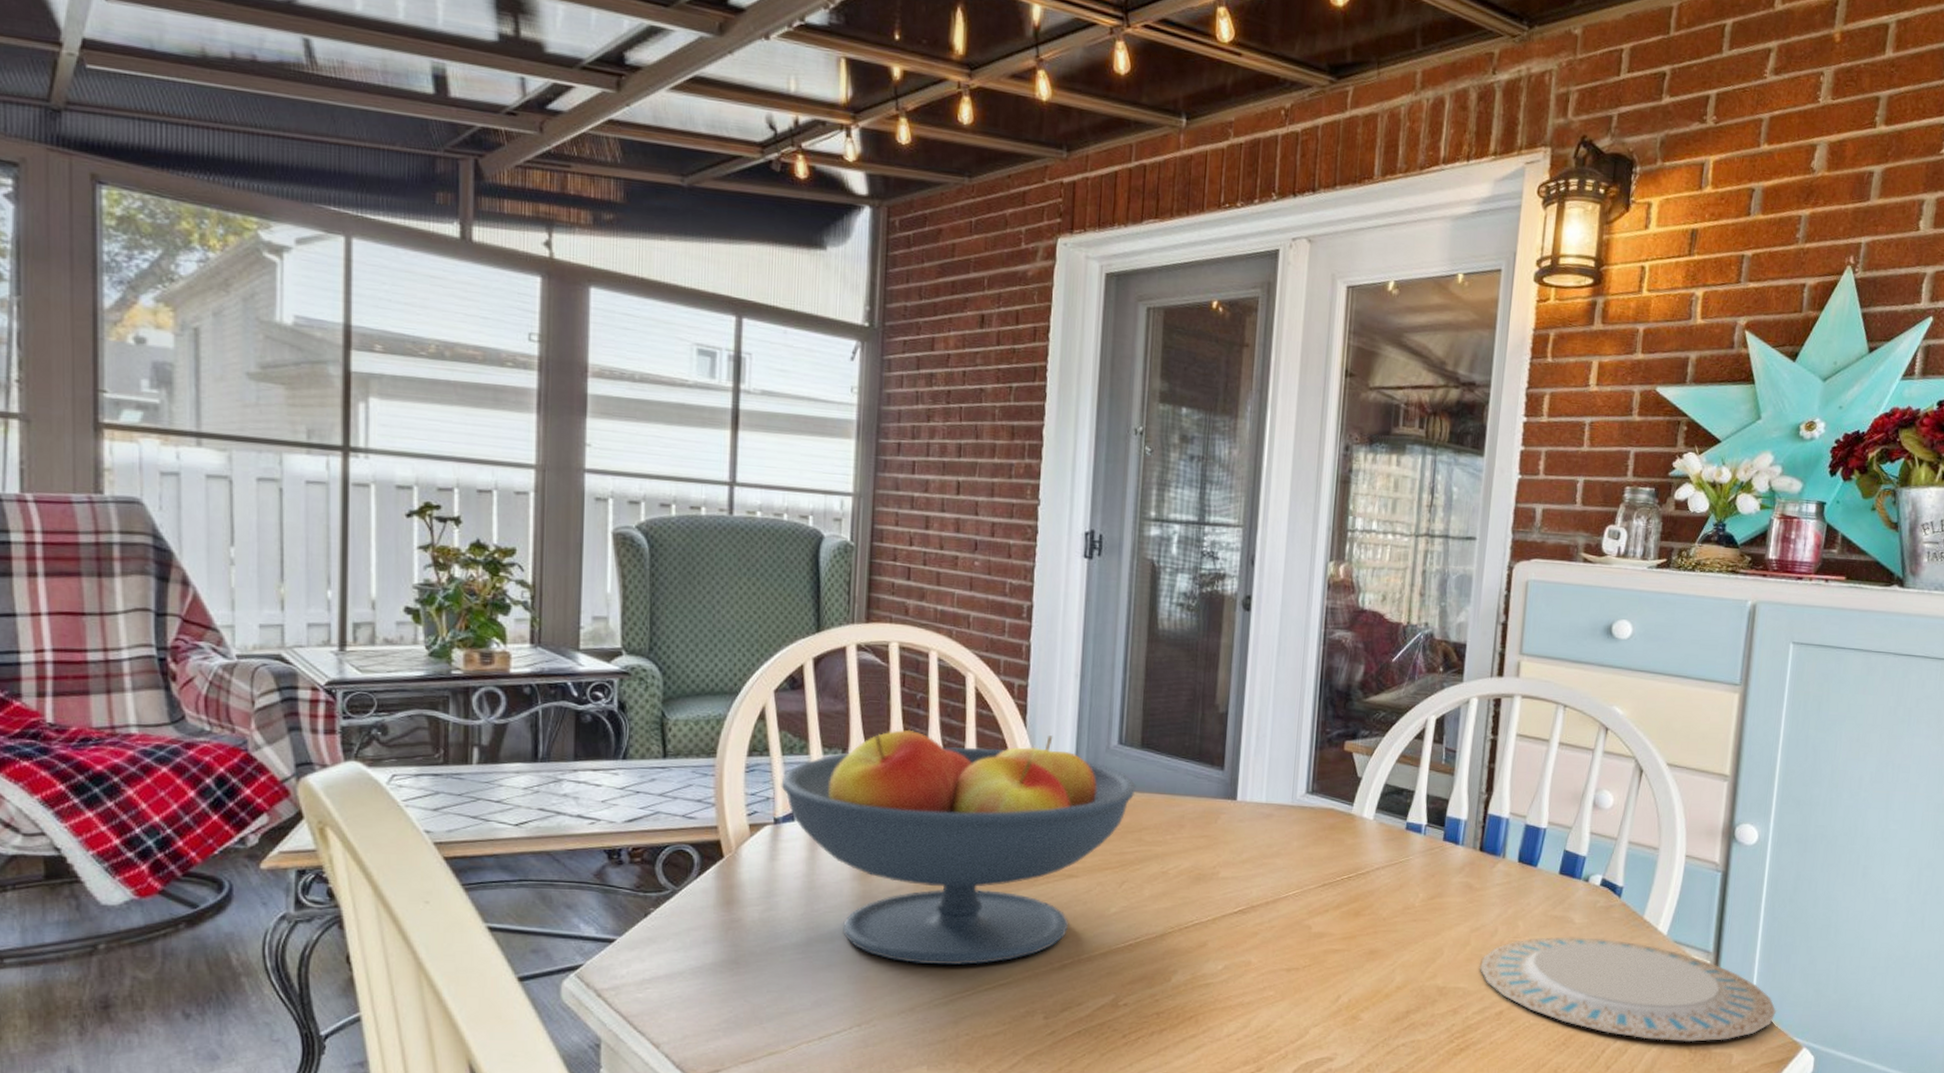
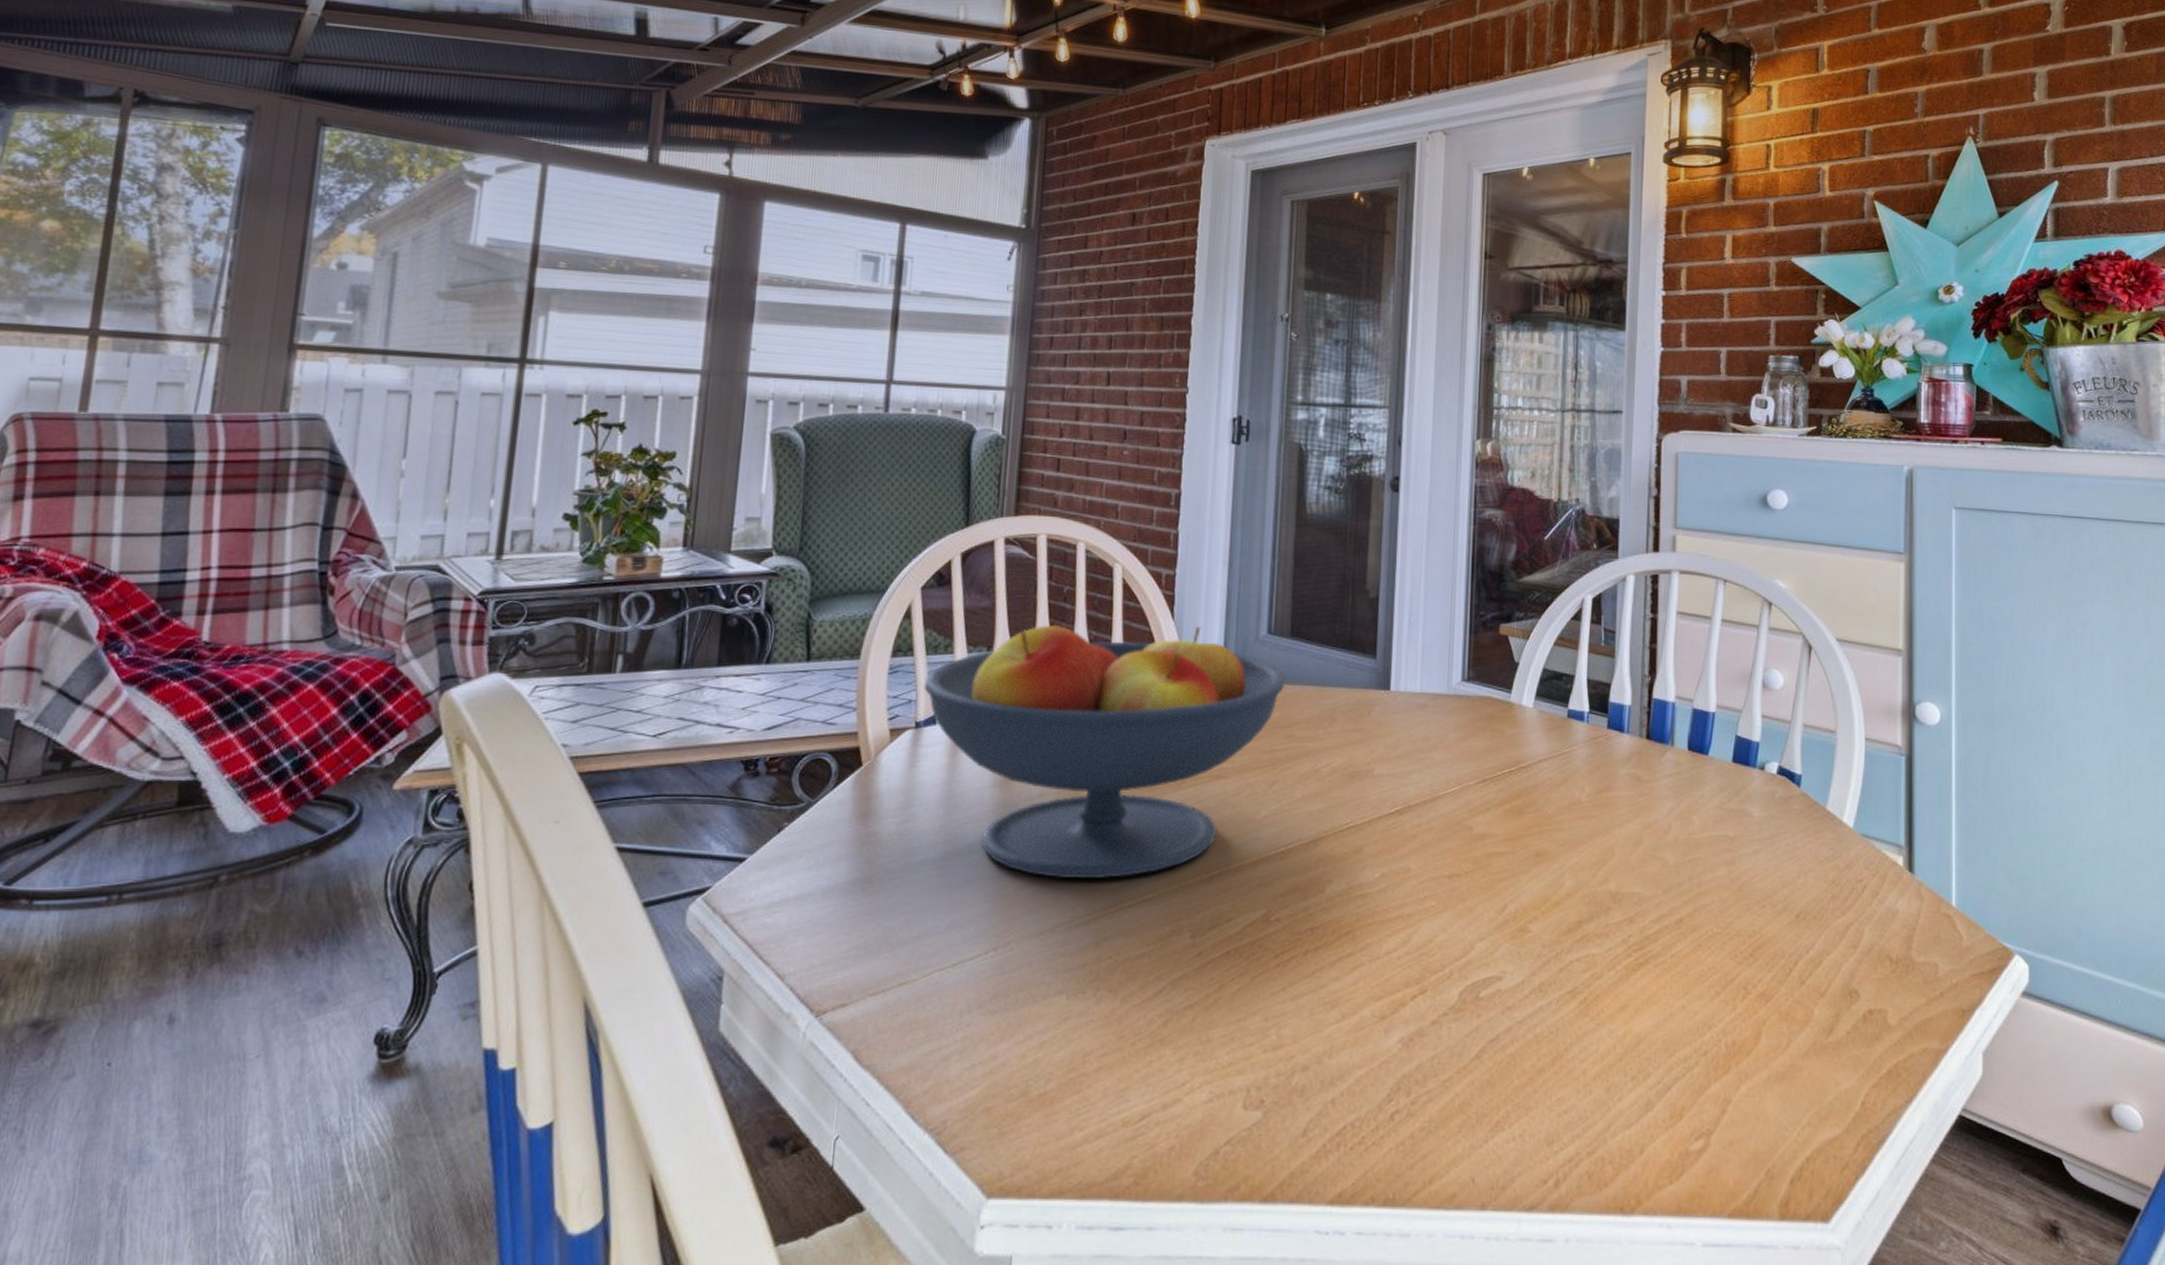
plate: present [1480,937,1776,1042] -> none [1655,832,1981,950]

